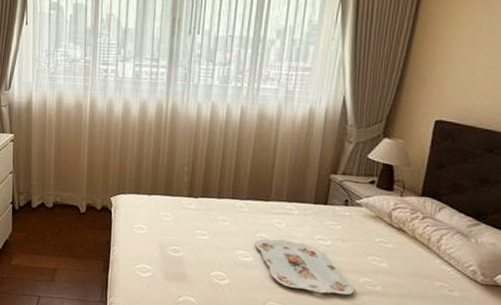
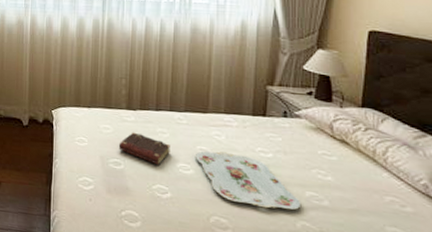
book: none [178,219,231,253] -> present [118,132,170,165]

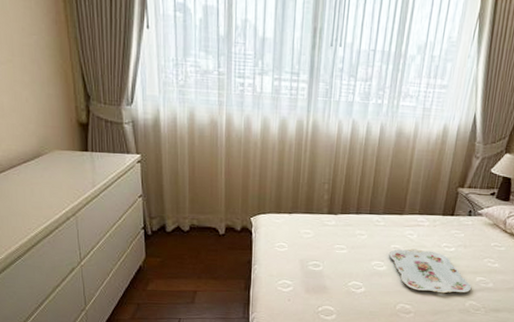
book: present [118,132,170,165] -> none [318,235,367,265]

